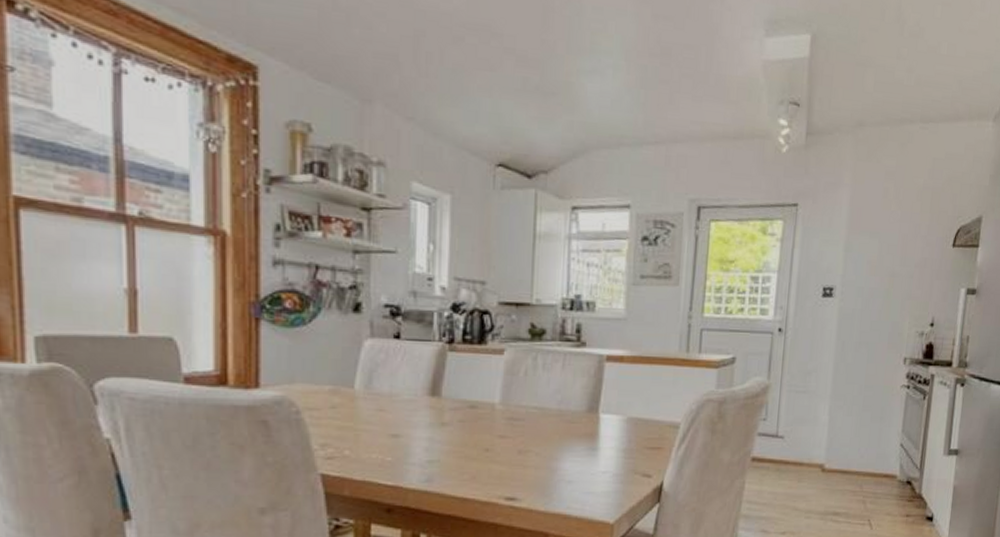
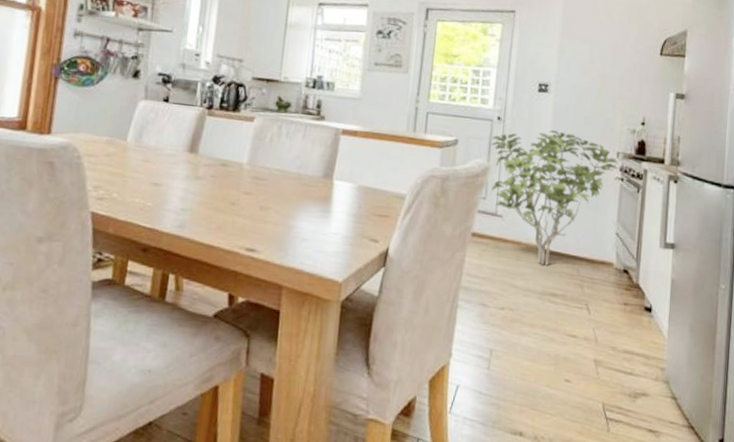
shrub: none [772,339,905,484] -> present [491,130,619,266]

